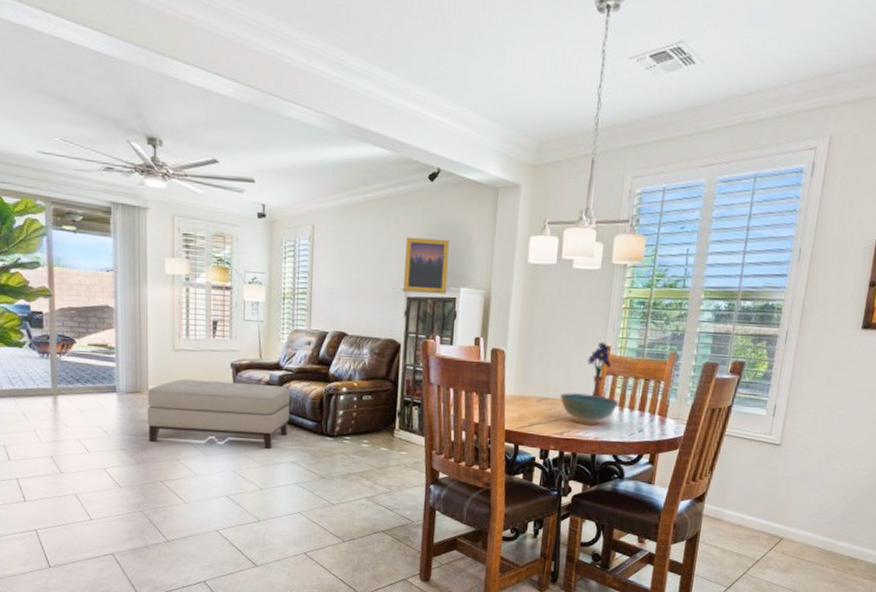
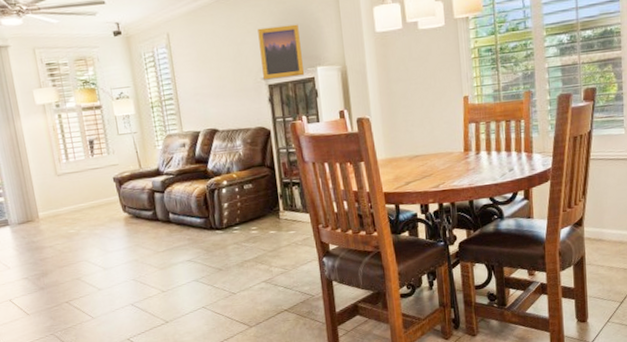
ottoman: present [147,379,290,449] -> none [38,190,179,266]
bowl: present [560,393,619,426] -> none [429,144,486,175]
flower arrangement: present [587,341,612,397] -> none [448,93,472,146]

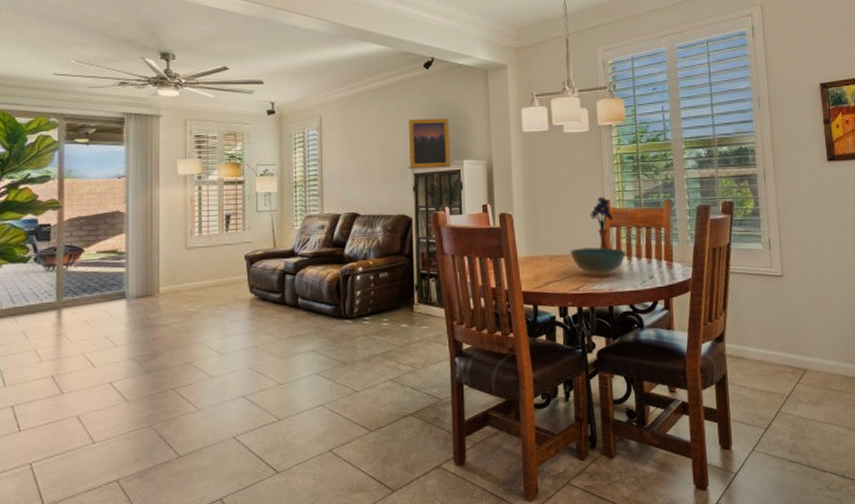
bowl: none [429,144,486,175] -> present [570,247,627,278]
flower arrangement: none [448,93,472,146] -> present [590,196,613,250]

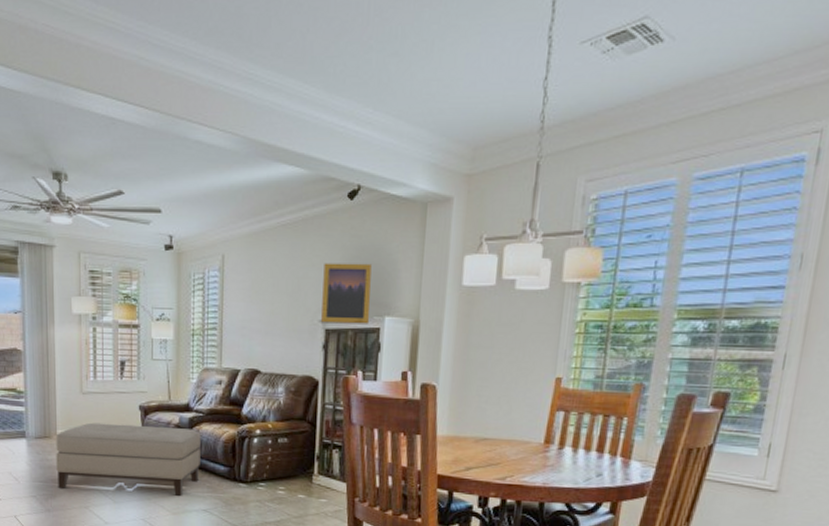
ottoman: none [158,273,307,347] -> present [56,422,201,496]
bowl: present [570,247,627,278] -> none [501,432,573,469]
flower arrangement: present [590,196,613,250] -> none [533,372,563,437]

